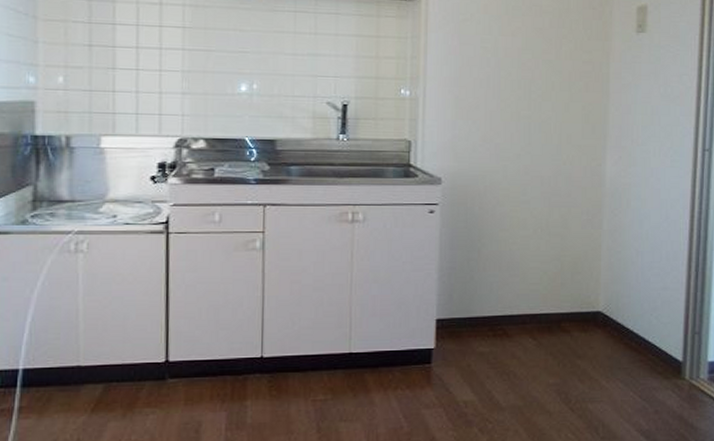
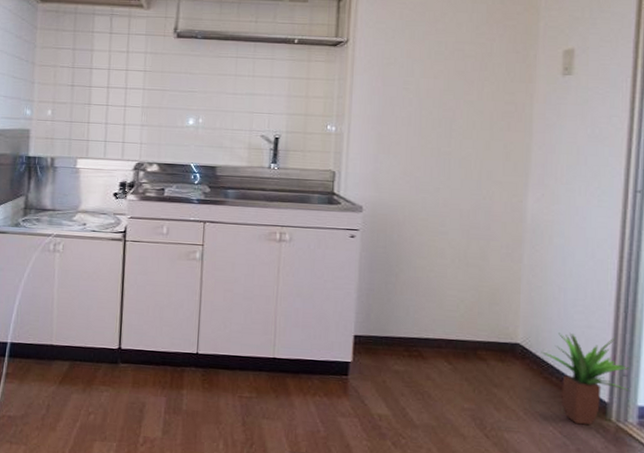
potted plant: none [621,295,702,387] -> present [541,332,630,426]

